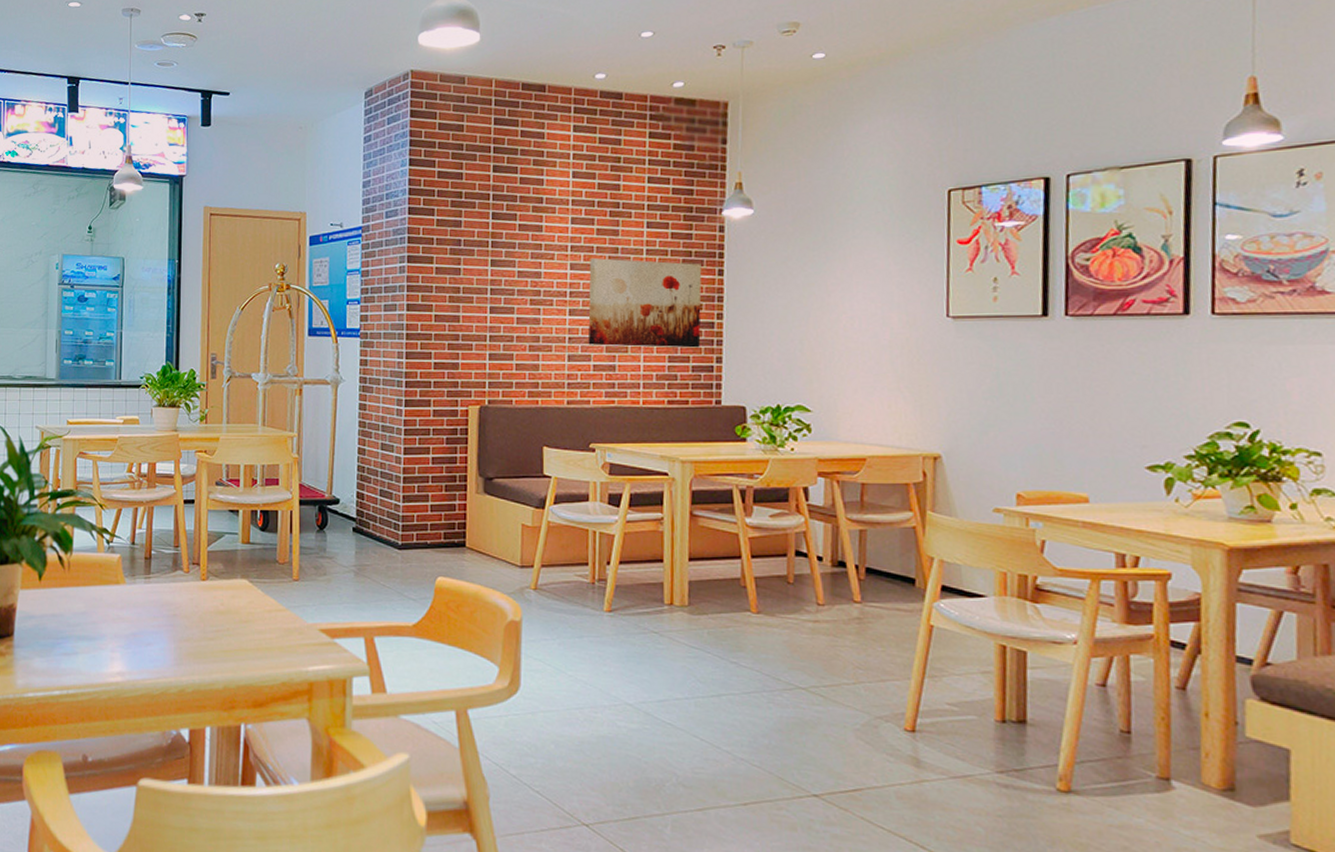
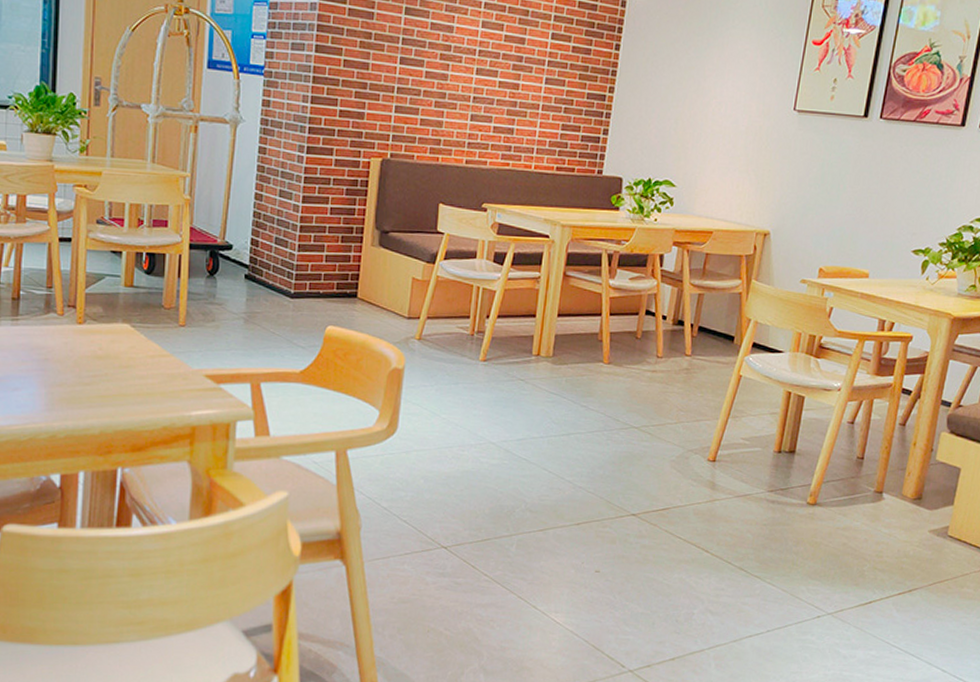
wall art: present [588,258,702,348] -> none [491,19,602,119]

